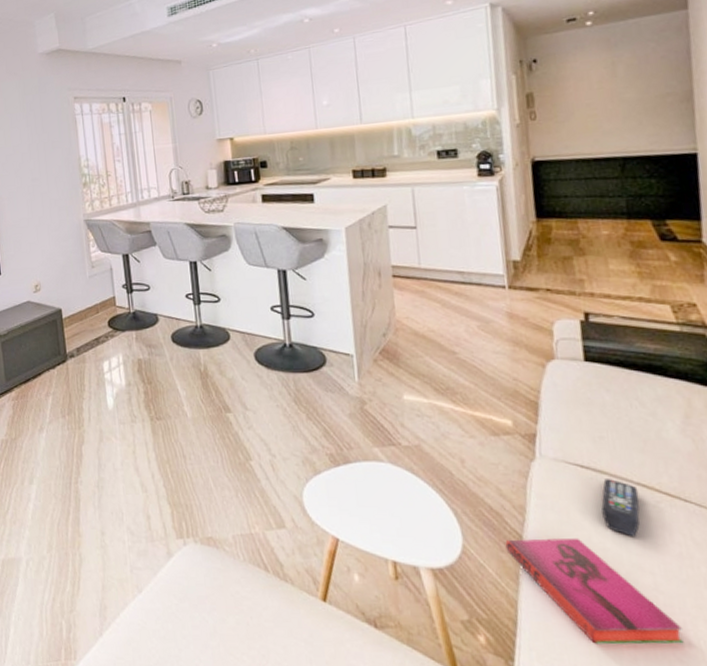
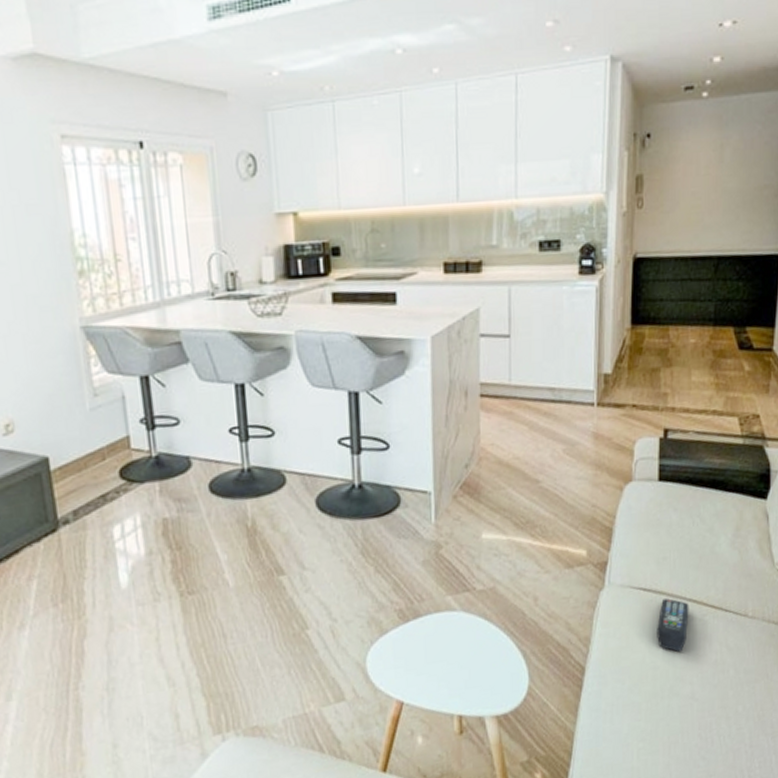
hardback book: present [505,537,684,645] -> none [568,661,709,759]

